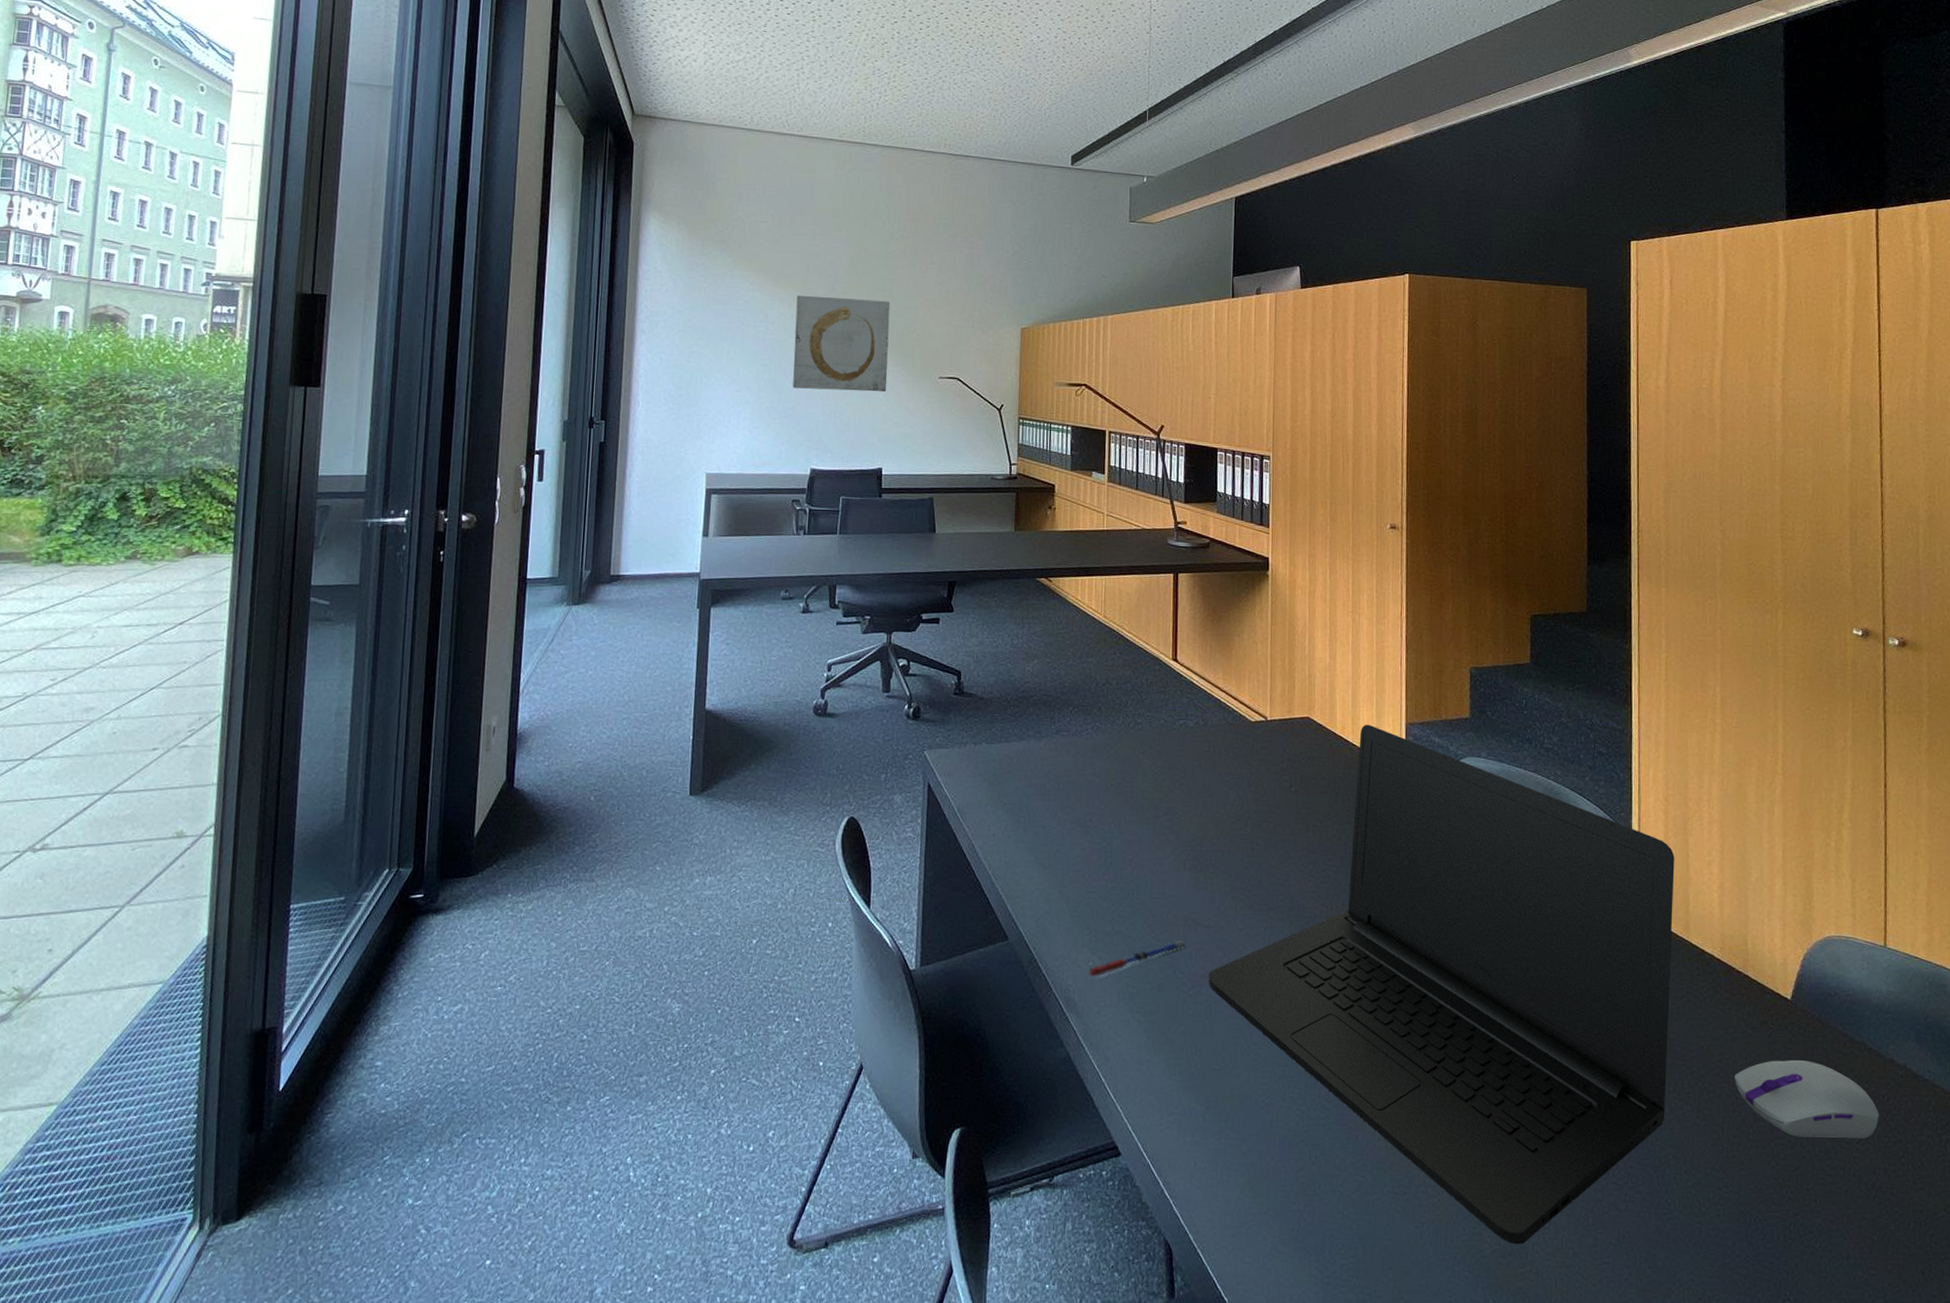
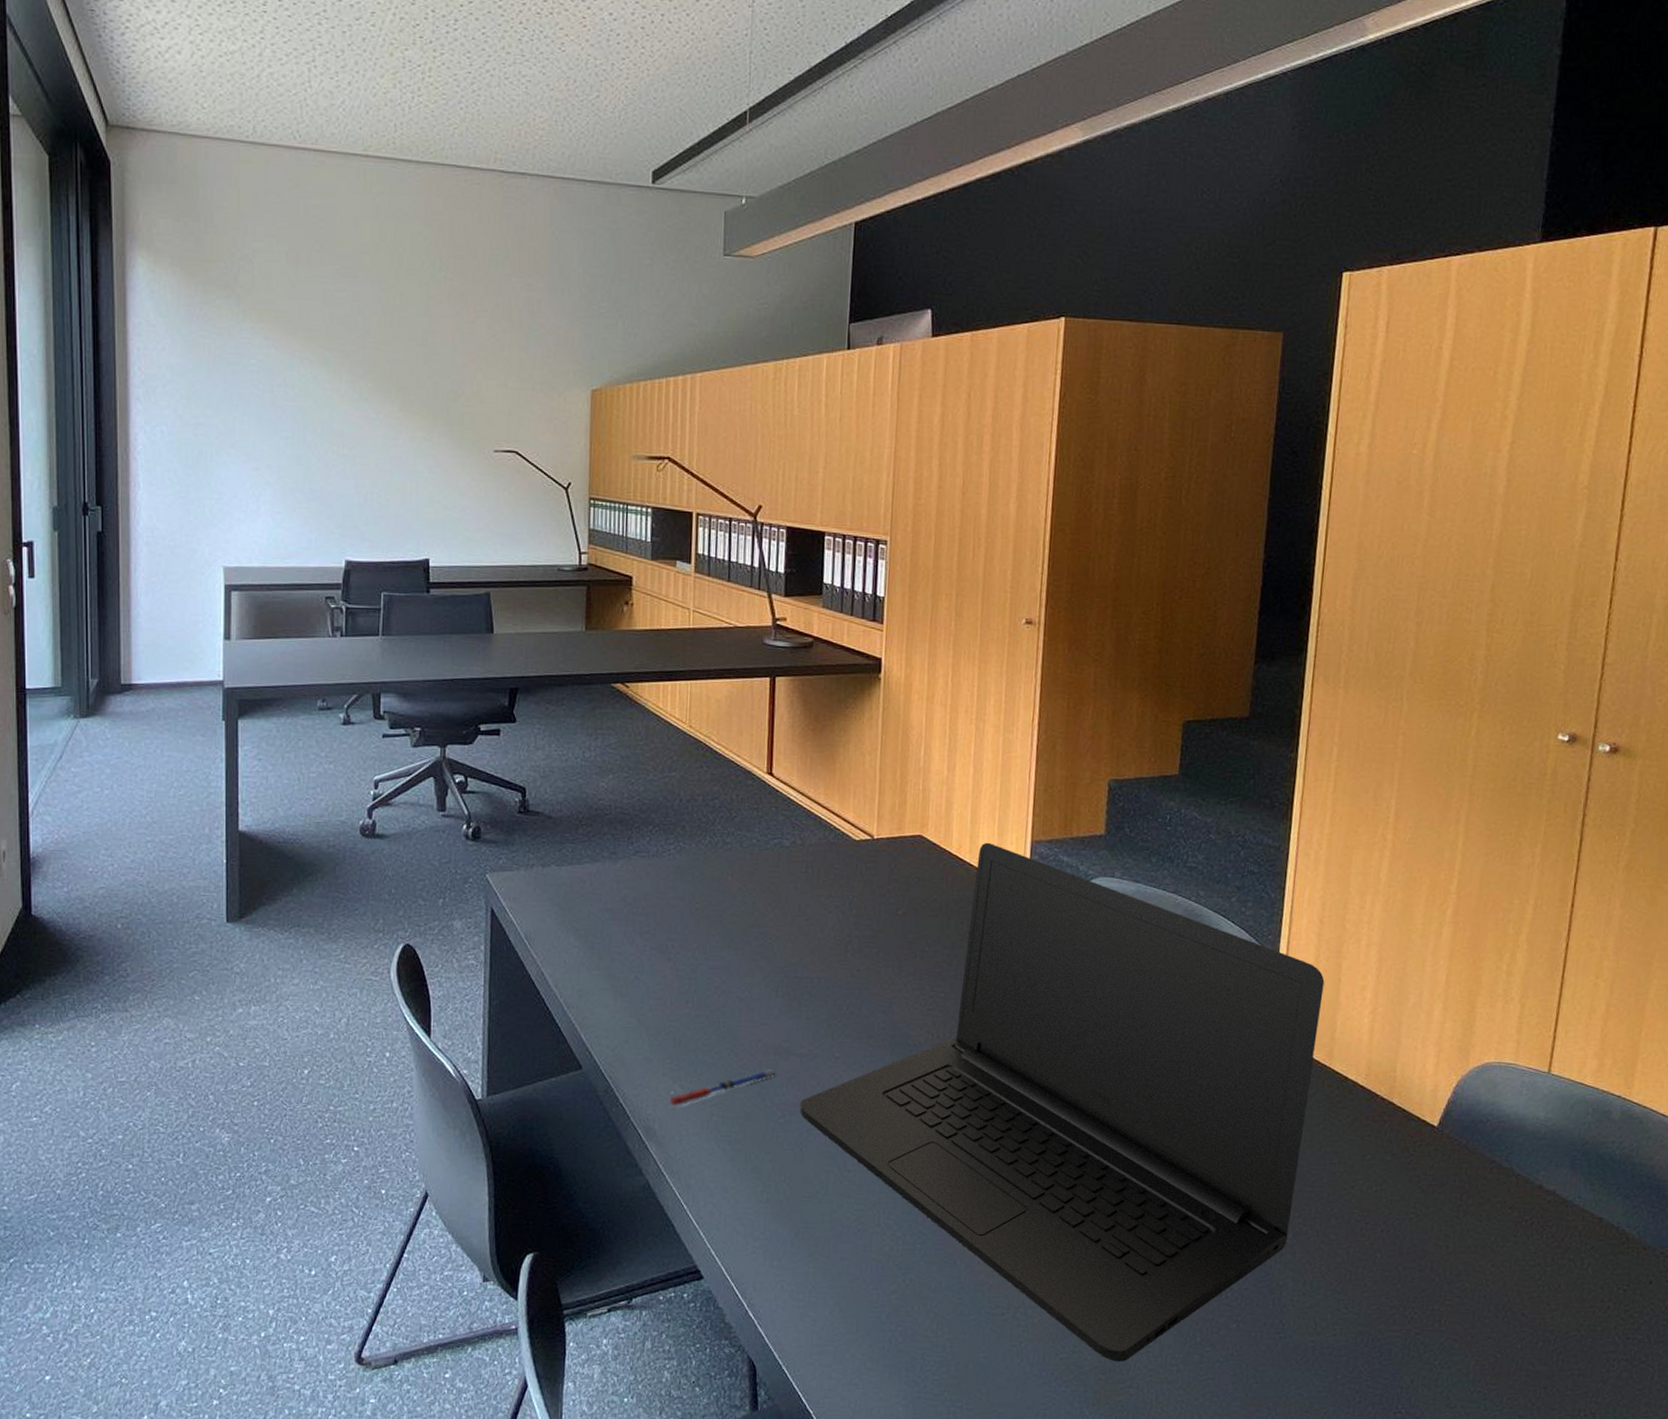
wall art: present [793,295,891,392] -> none [319,352,433,470]
computer mouse: present [1735,1060,1879,1138] -> none [1366,1186,1520,1262]

